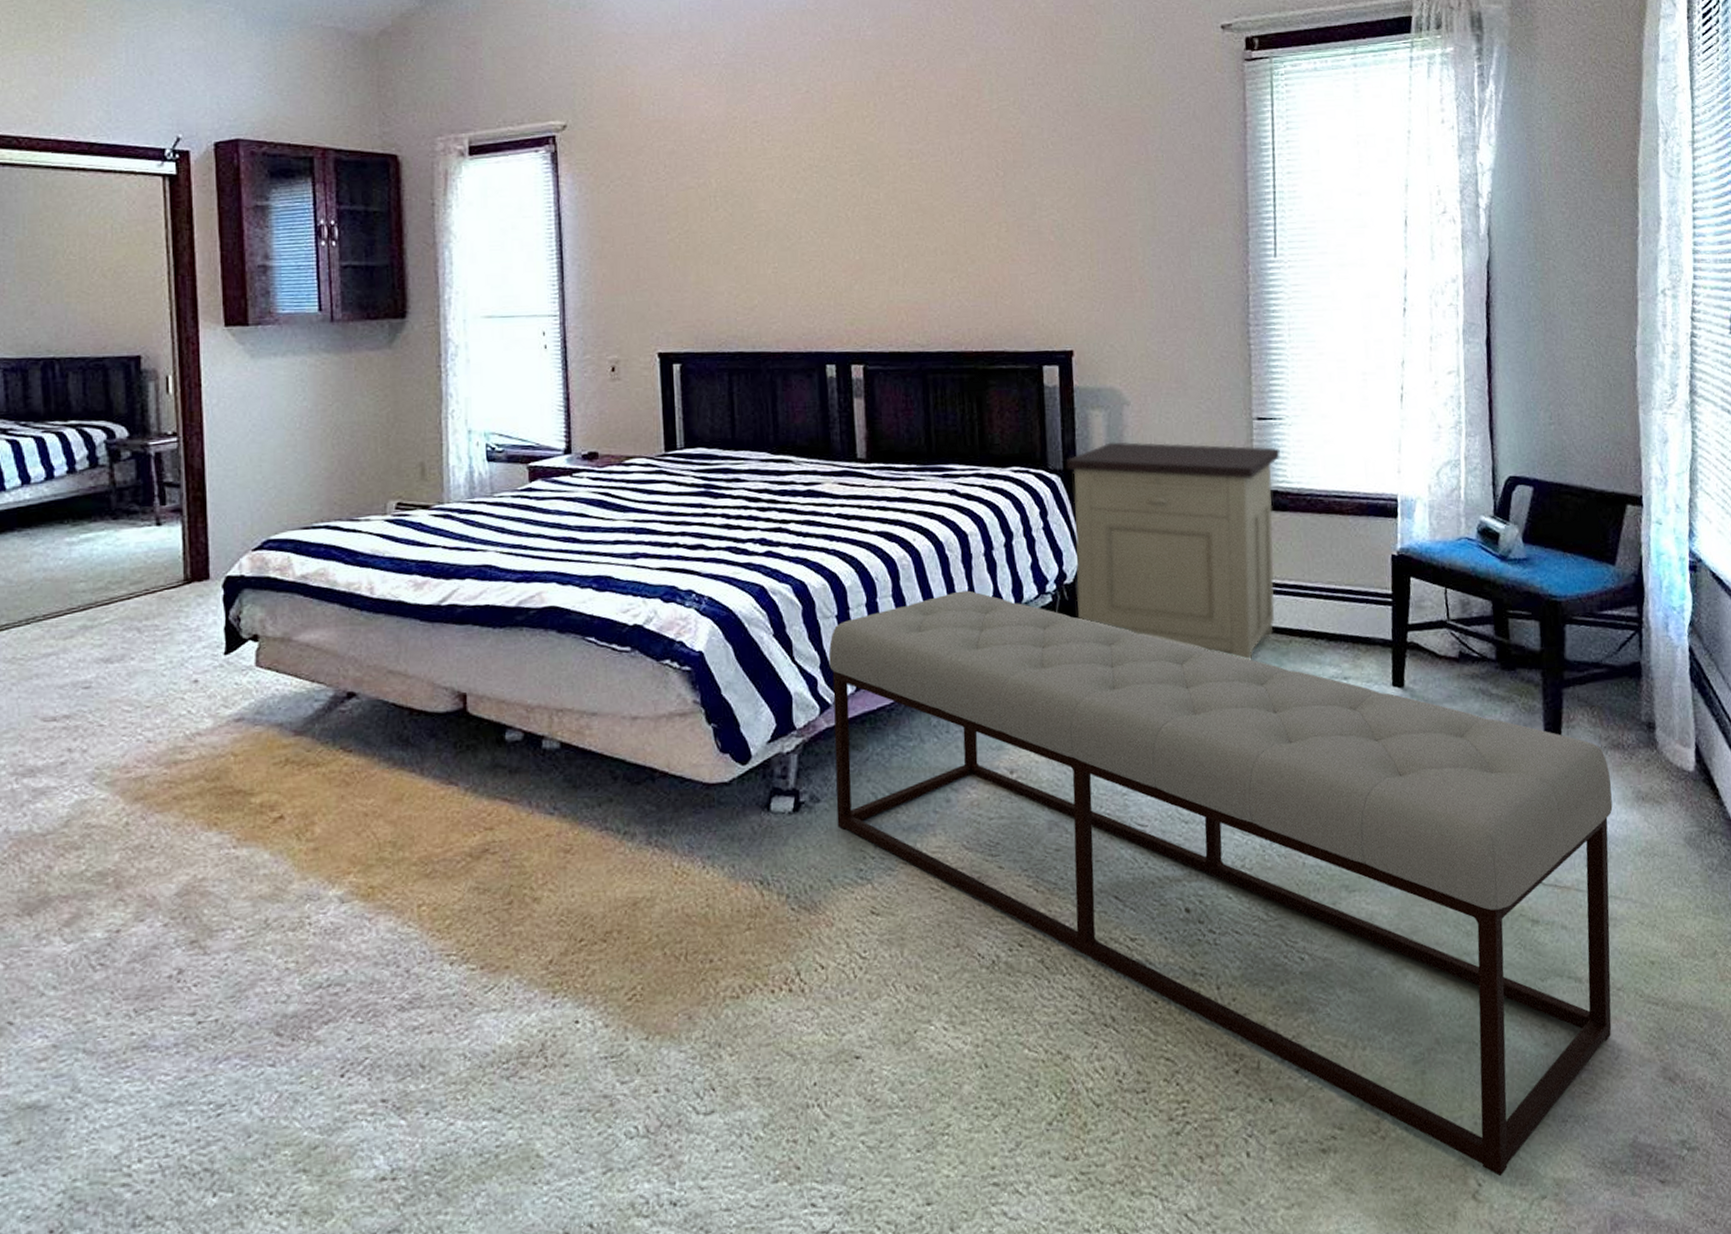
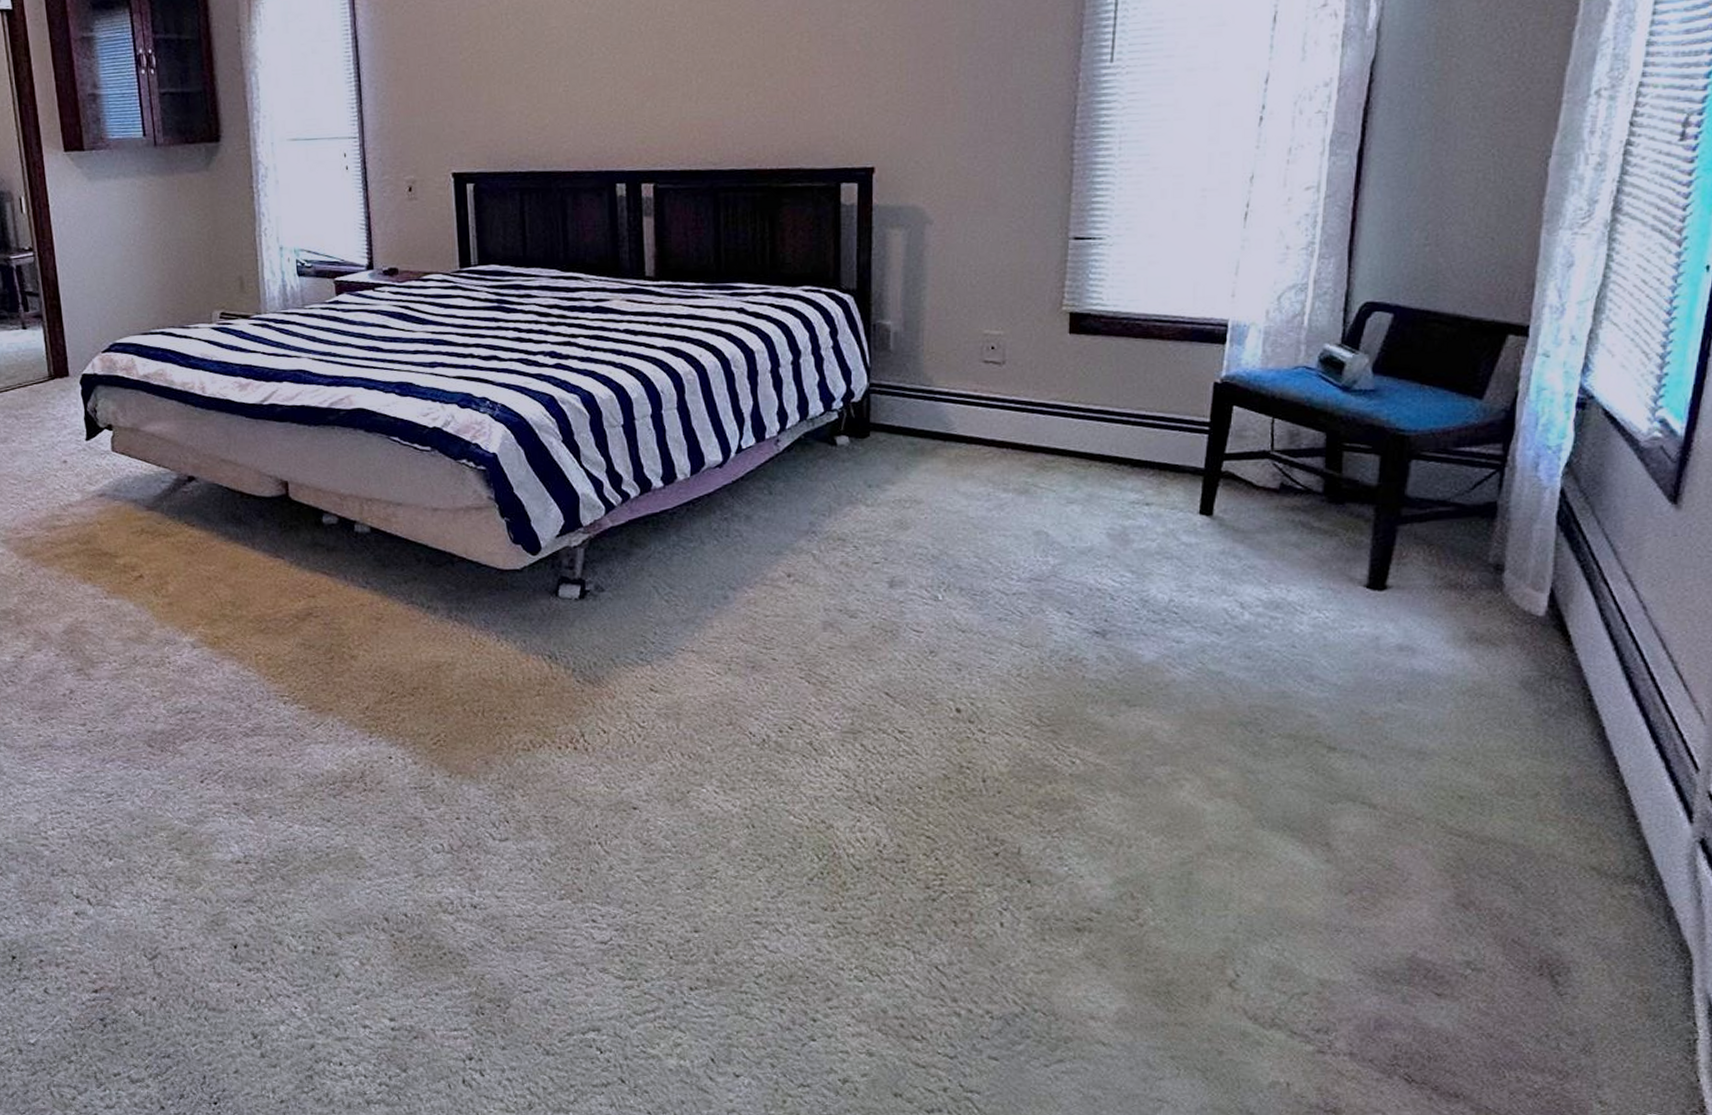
bench: present [828,590,1613,1177] -> none [614,405,1442,971]
nightstand: present [1066,442,1280,660] -> none [860,262,1097,482]

